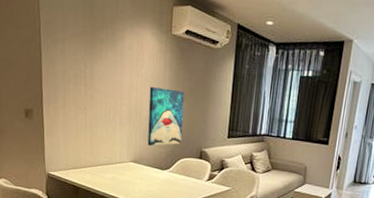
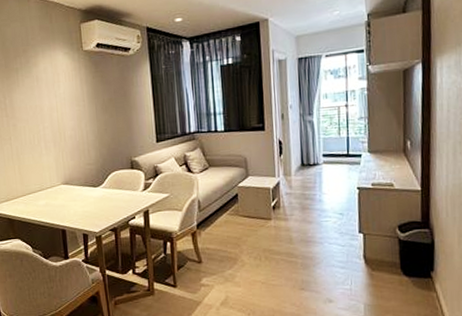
wall art: present [147,87,185,146] -> none [69,103,111,164]

